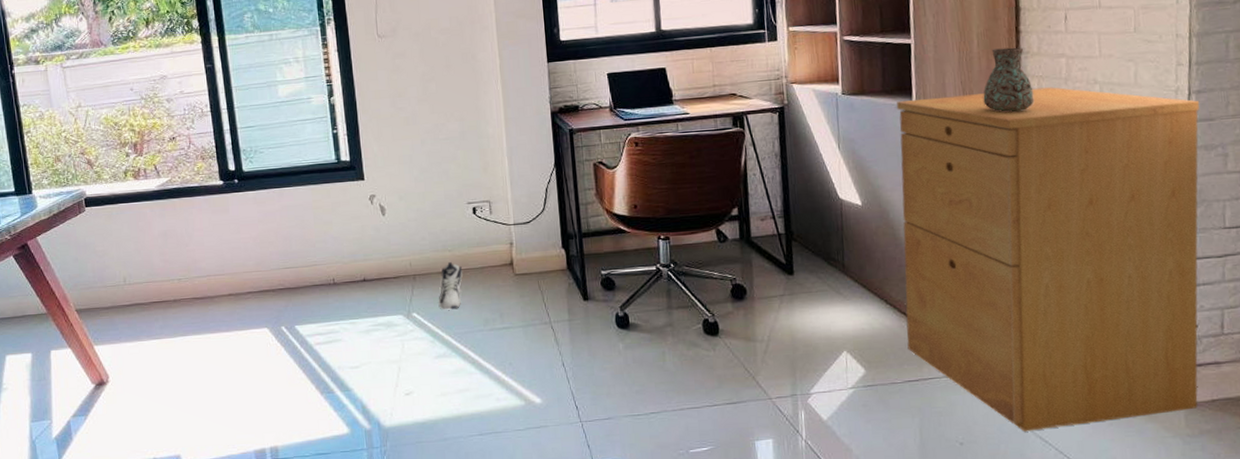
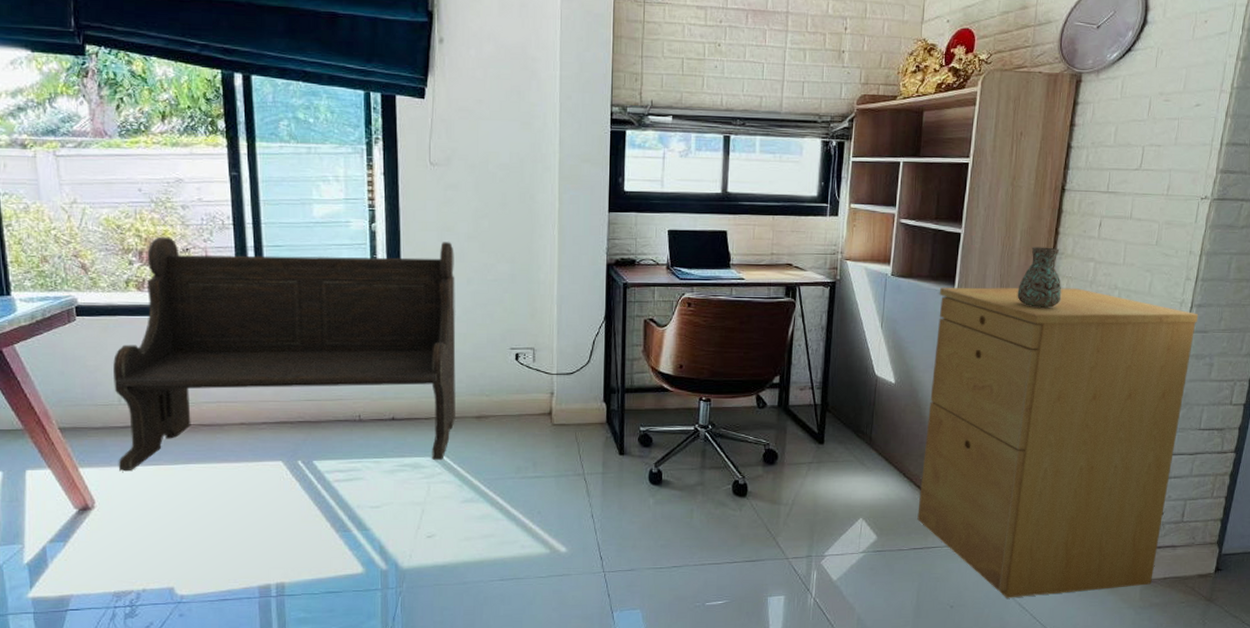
bench: none [118,107,422,347] -> present [113,236,456,472]
sneaker: present [438,261,463,310] -> none [470,406,498,455]

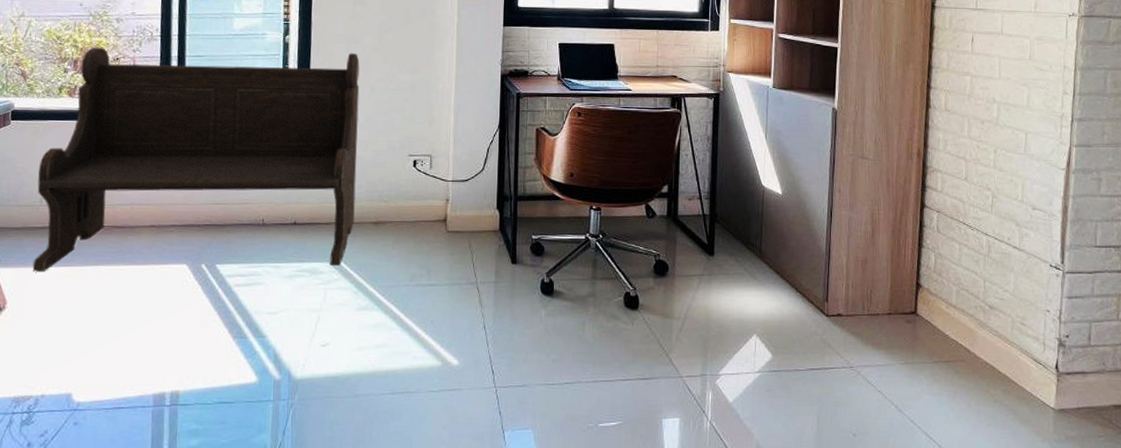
filing cabinet: present [917,287,1199,598] -> none [812,99,1081,427]
decorative vase: present [1017,247,1062,308] -> none [897,61,941,120]

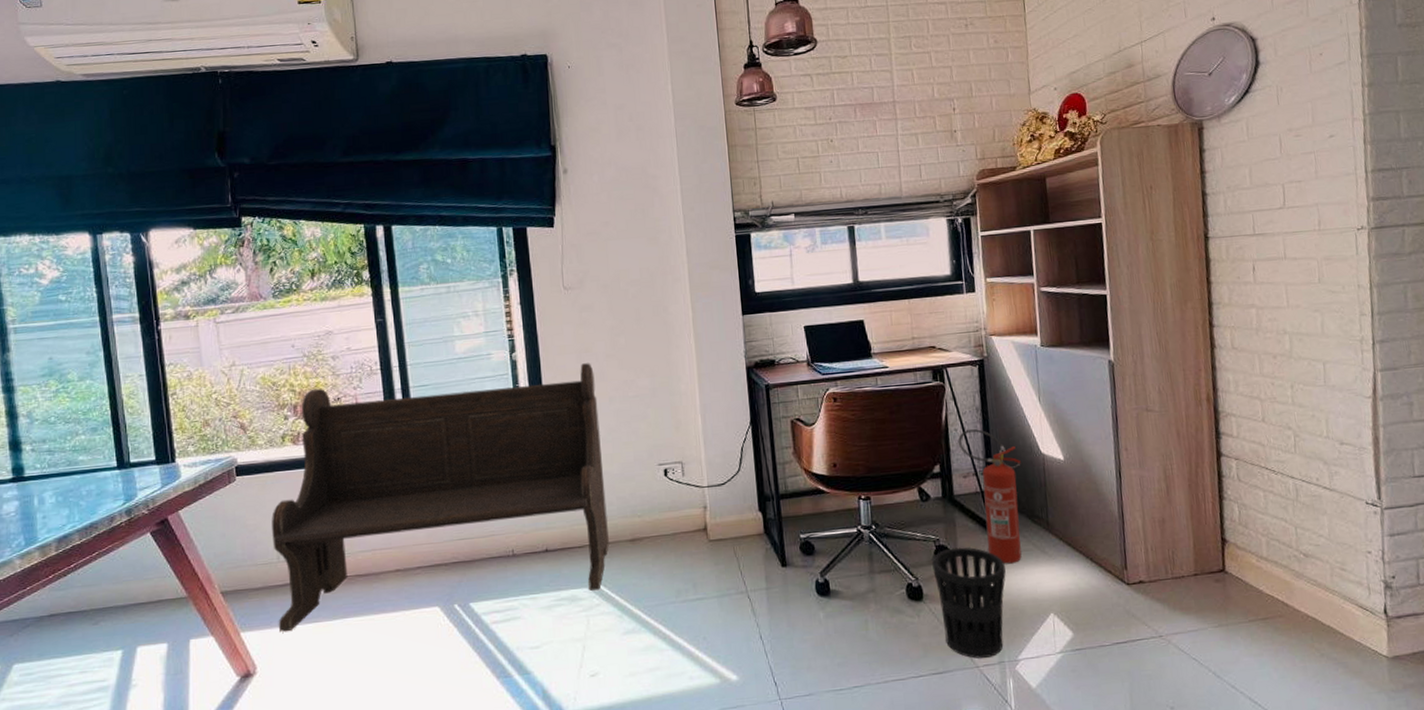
wastebasket: none [651,264,717,369] -> present [932,547,1006,659]
fire extinguisher: none [688,155,743,285] -> present [958,428,1022,564]

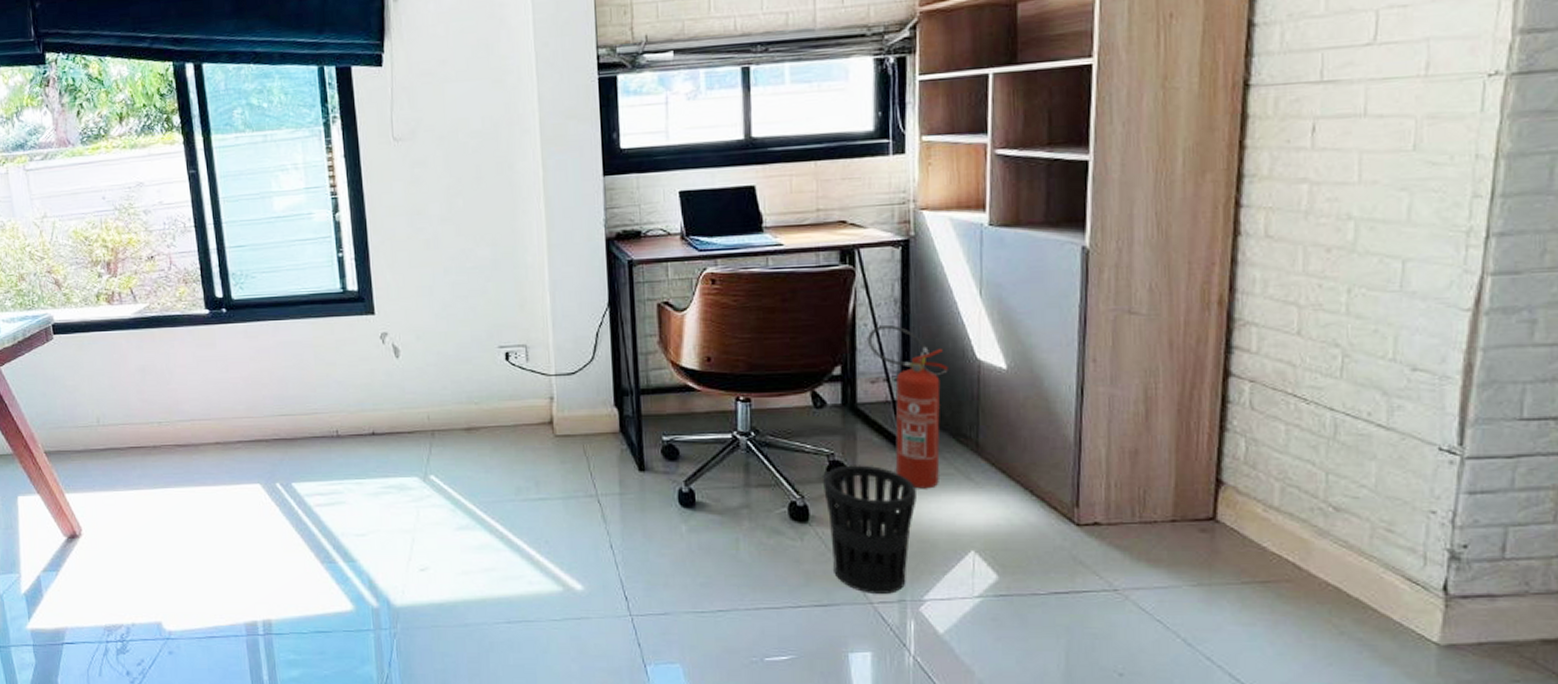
bench: present [272,363,609,633] -> none [90,227,442,497]

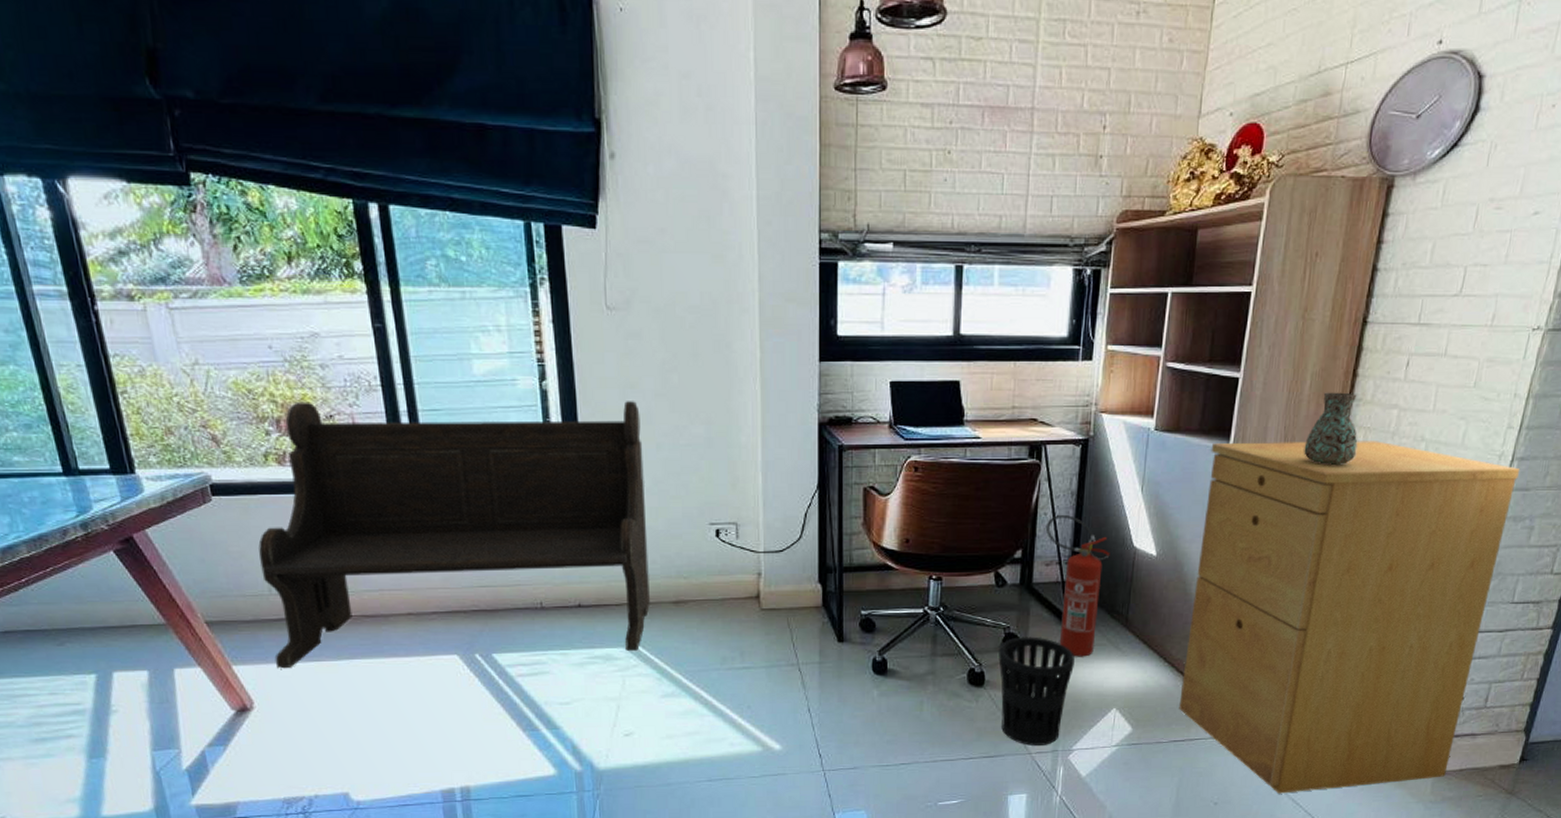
bench: none [90,227,442,497] -> present [258,401,650,669]
filing cabinet: none [1056,222,1502,666] -> present [1179,441,1521,794]
decorative vase: none [1185,168,1258,254] -> present [1304,392,1358,465]

